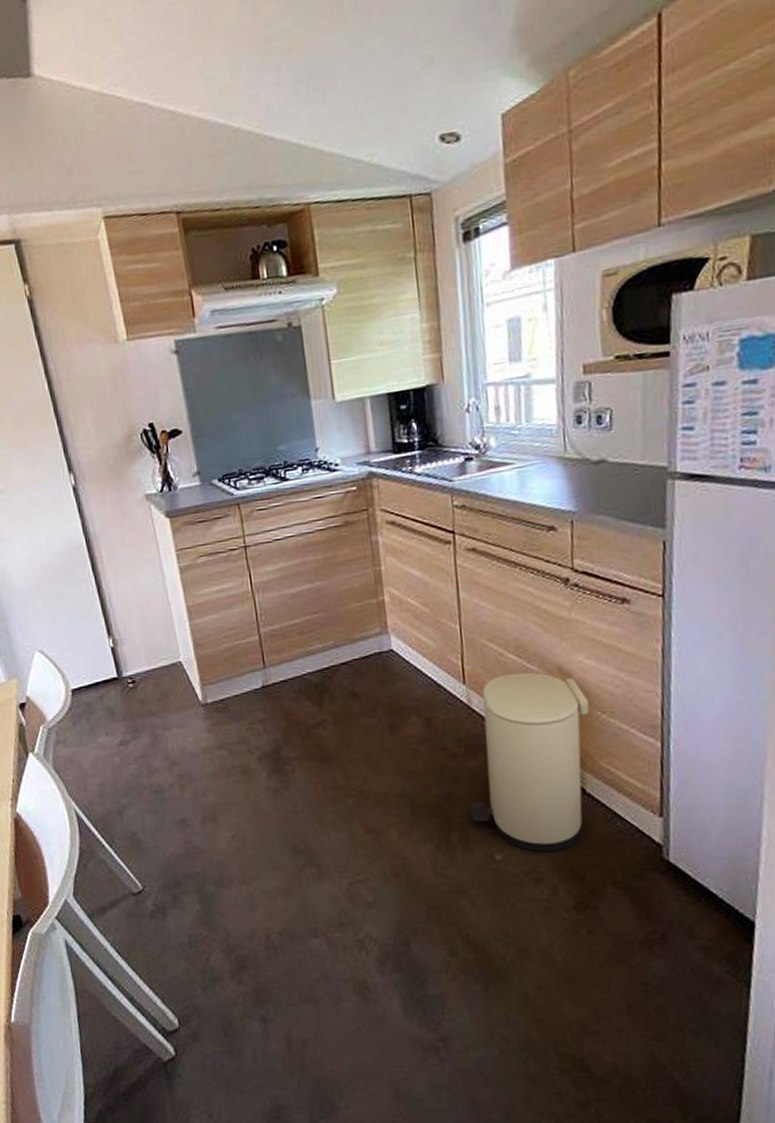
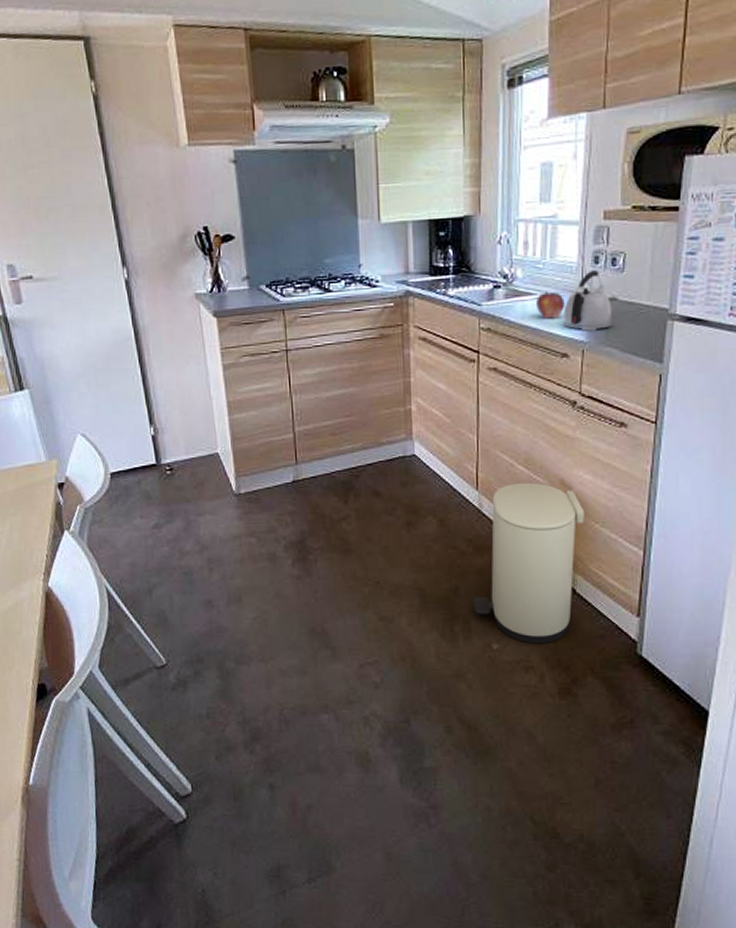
fruit: none [513,459,547,490] -> present [535,291,565,319]
kettle: none [545,431,603,500] -> present [562,270,612,331]

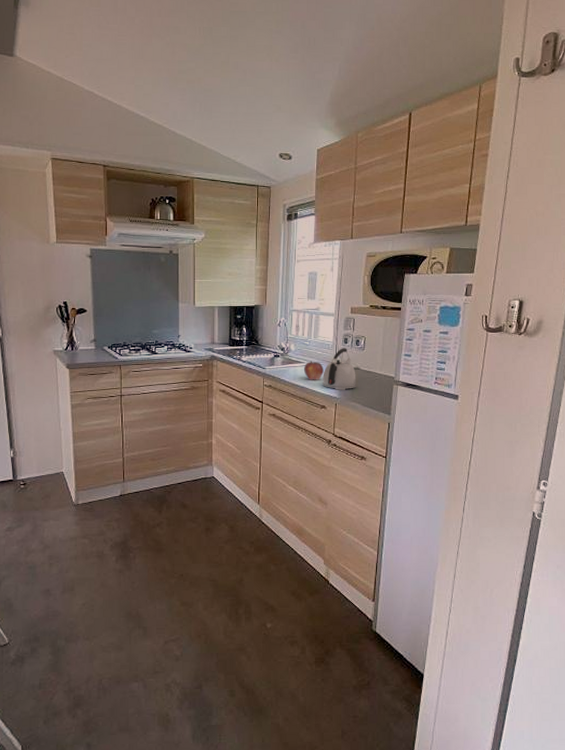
pedal bin: present [473,483,584,644] -> none [254,499,336,623]

